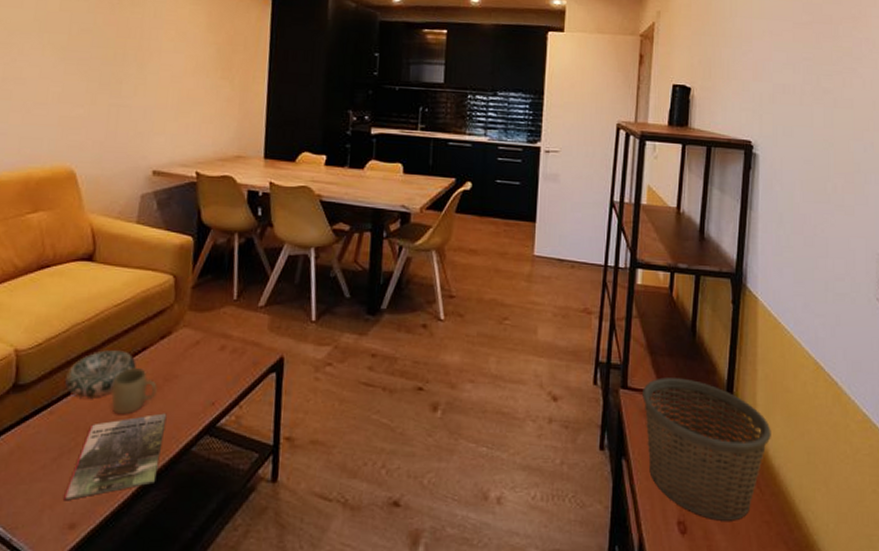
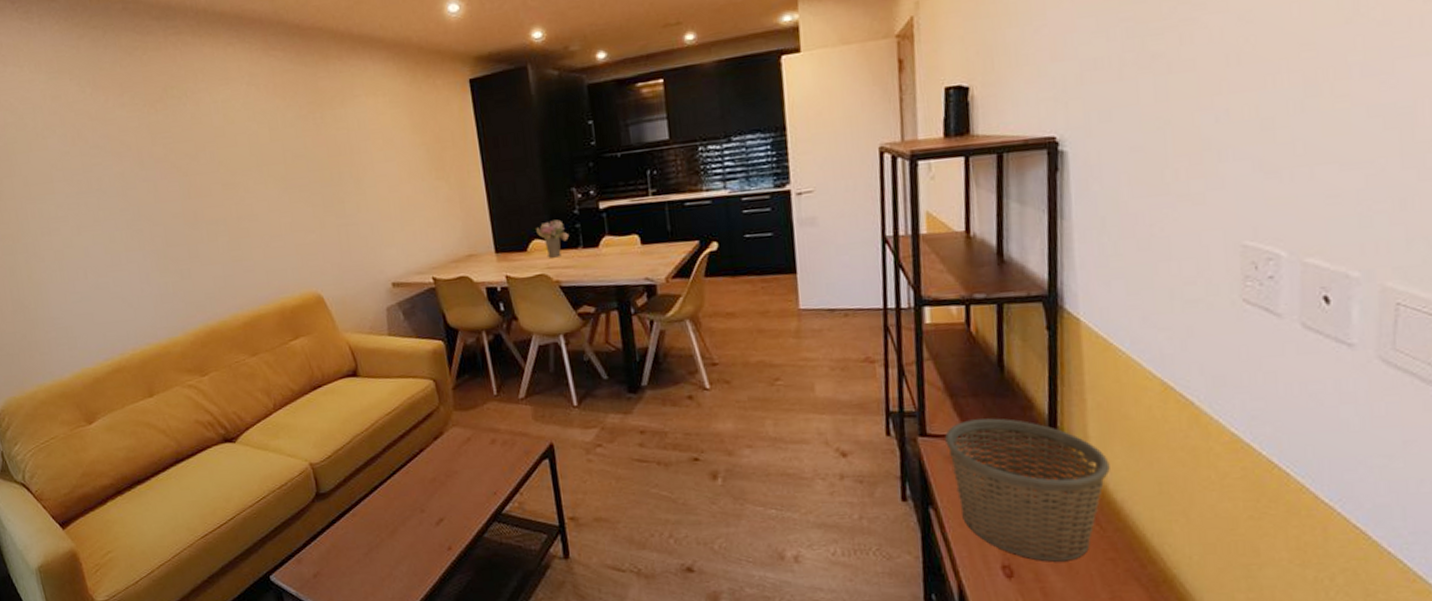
decorative bowl: present [64,350,137,397] -> none [357,454,418,499]
magazine: present [64,413,167,501] -> none [381,506,458,588]
mug: present [111,368,157,415] -> none [400,468,442,512]
flower bouquet: none [308,137,339,173] -> present [536,219,570,258]

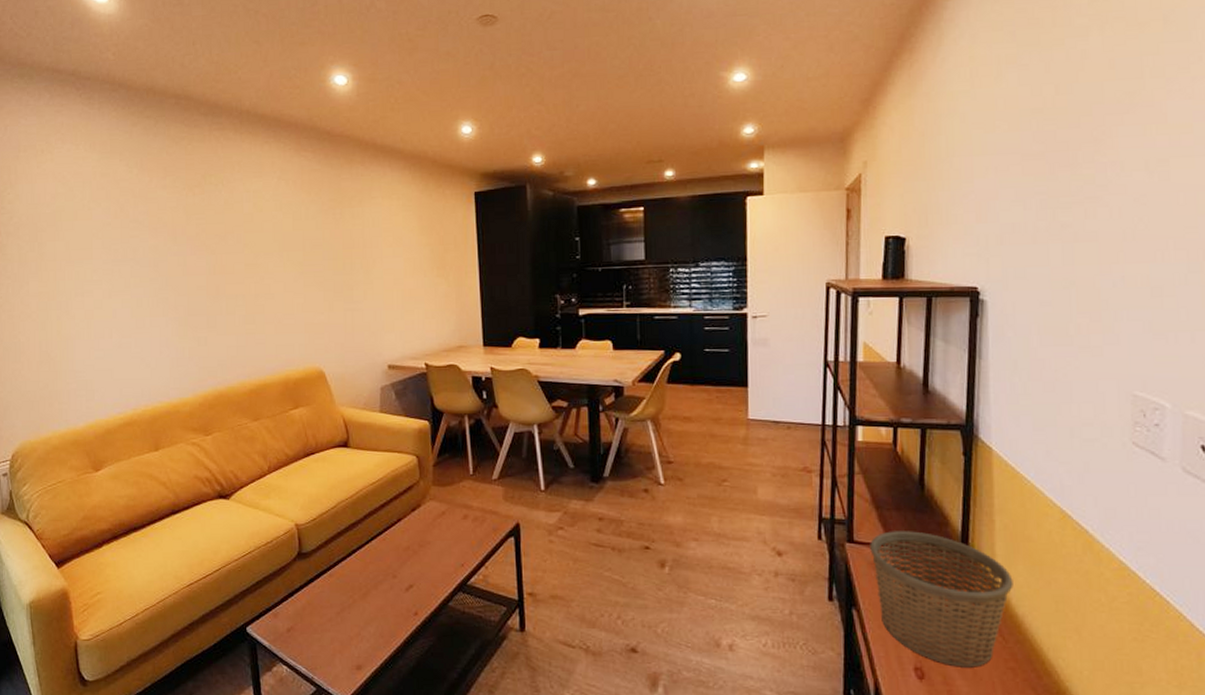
flower bouquet: present [536,219,570,258] -> none [521,321,551,355]

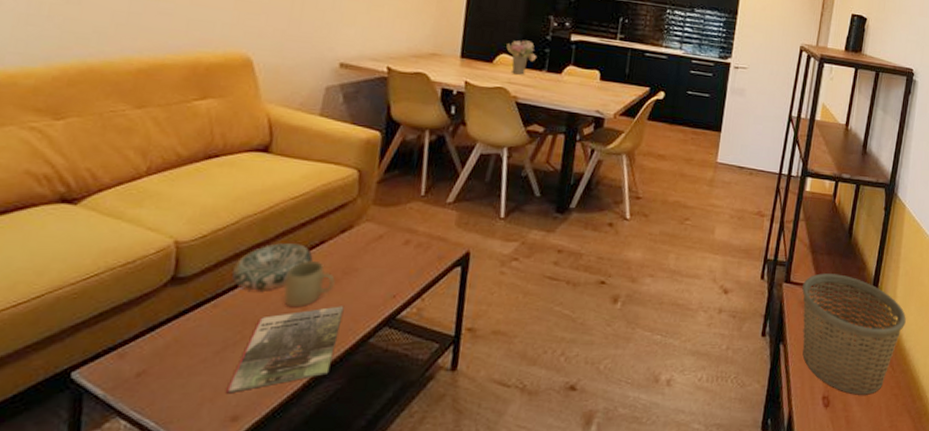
decorative bowl: none [337,522,394,562] -> present [231,243,314,290]
magazine: none [350,574,425,647] -> present [226,306,344,394]
mug: none [377,537,414,576] -> present [283,261,335,308]
flower bouquet: none [521,321,551,355] -> present [506,40,537,75]

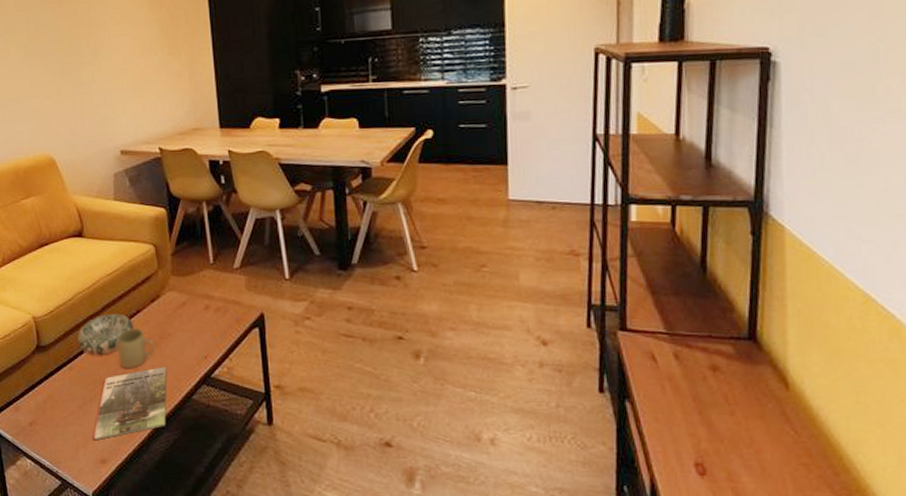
flower bouquet: present [506,40,537,75] -> none [260,100,291,136]
basket: present [802,273,906,395] -> none [645,317,808,463]

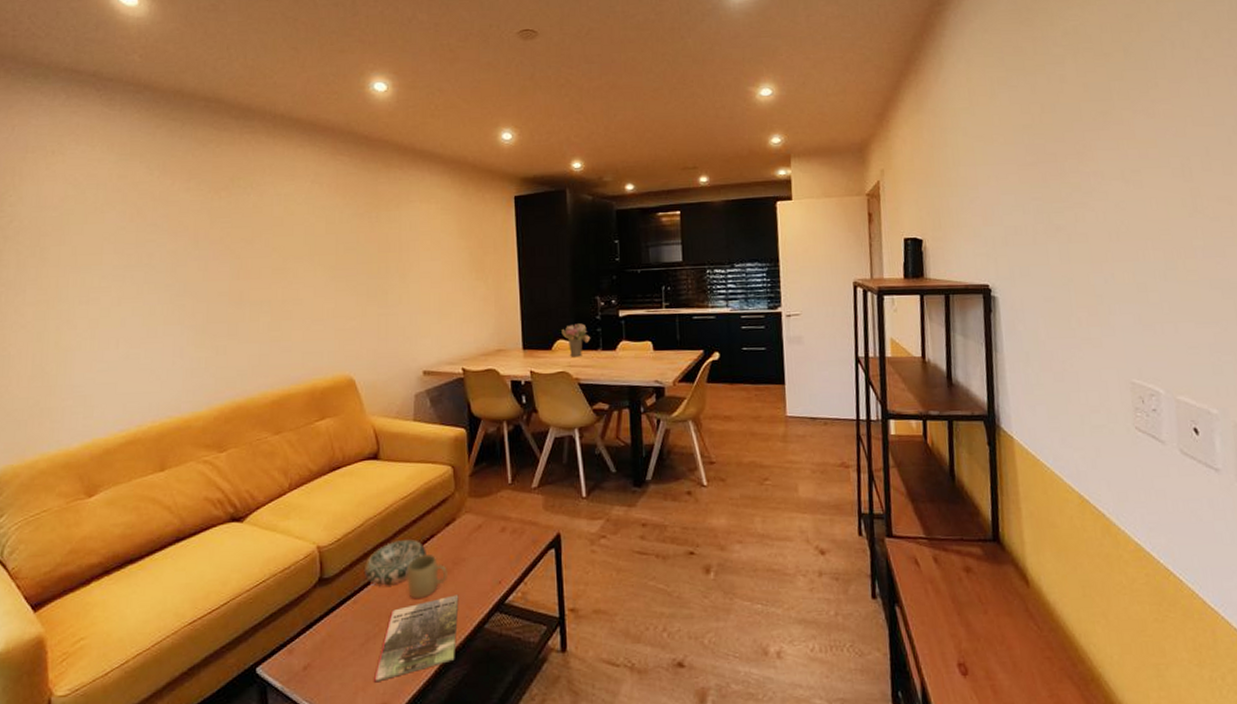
flower bouquet: none [260,100,291,136] -> present [561,323,591,357]

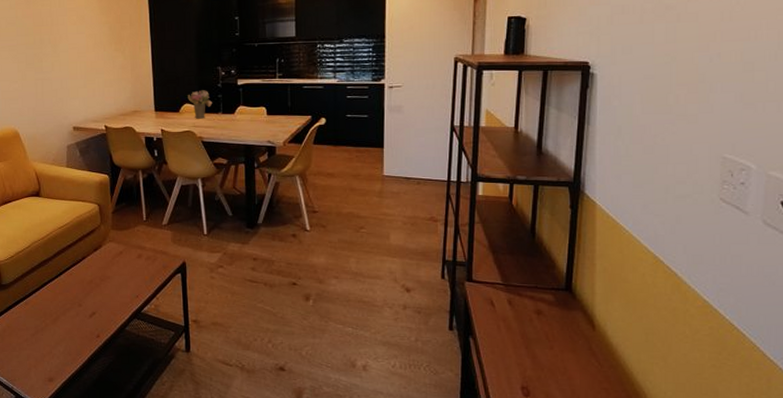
decorative bowl: present [364,539,426,585] -> none [32,260,80,293]
magazine: present [374,594,459,683] -> none [43,303,105,363]
mug: present [407,555,447,600] -> none [65,272,96,305]

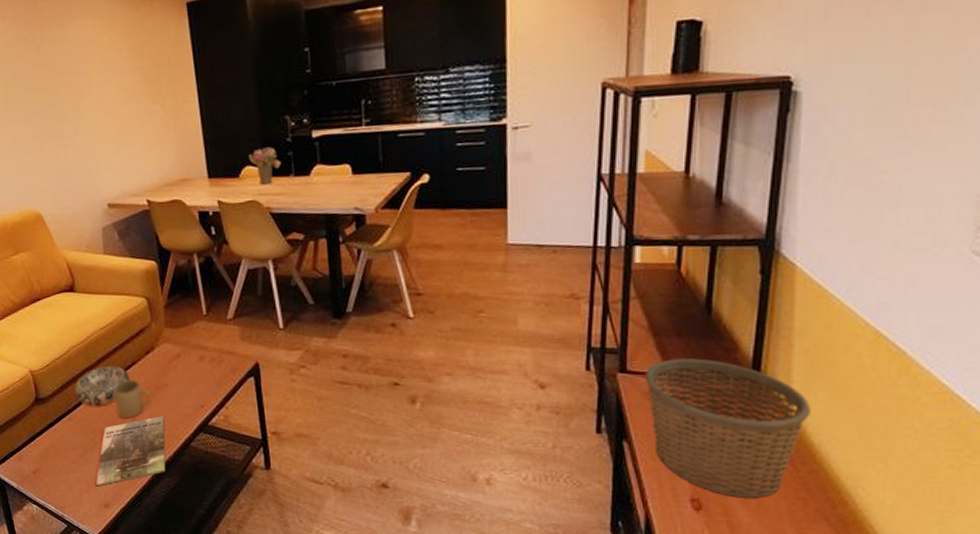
decorative bowl: none [32,260,80,293] -> present [74,366,130,406]
magazine: none [43,303,105,363] -> present [95,416,166,487]
mug: none [65,272,96,305] -> present [113,380,152,419]
basket: none [486,272,610,388] -> present [645,358,811,498]

